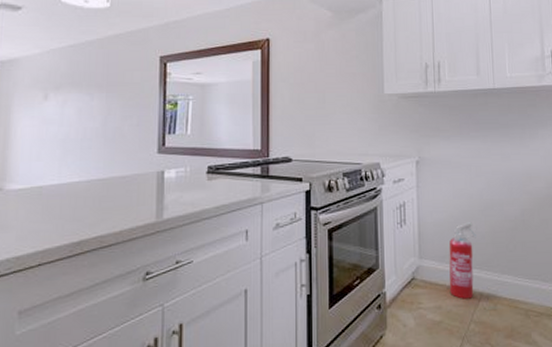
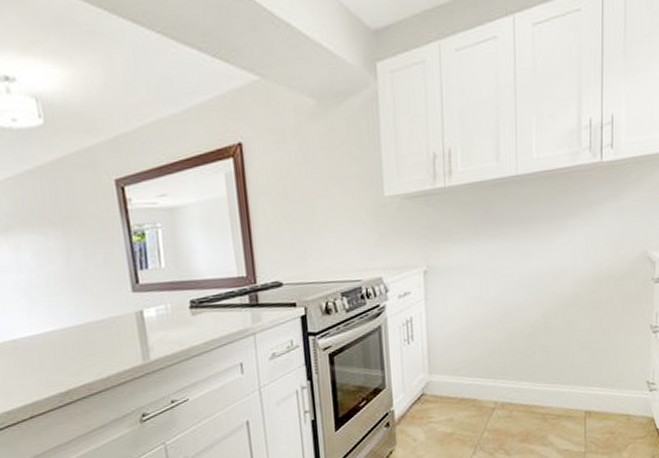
fire extinguisher: present [449,222,477,299] -> none [461,331,493,410]

